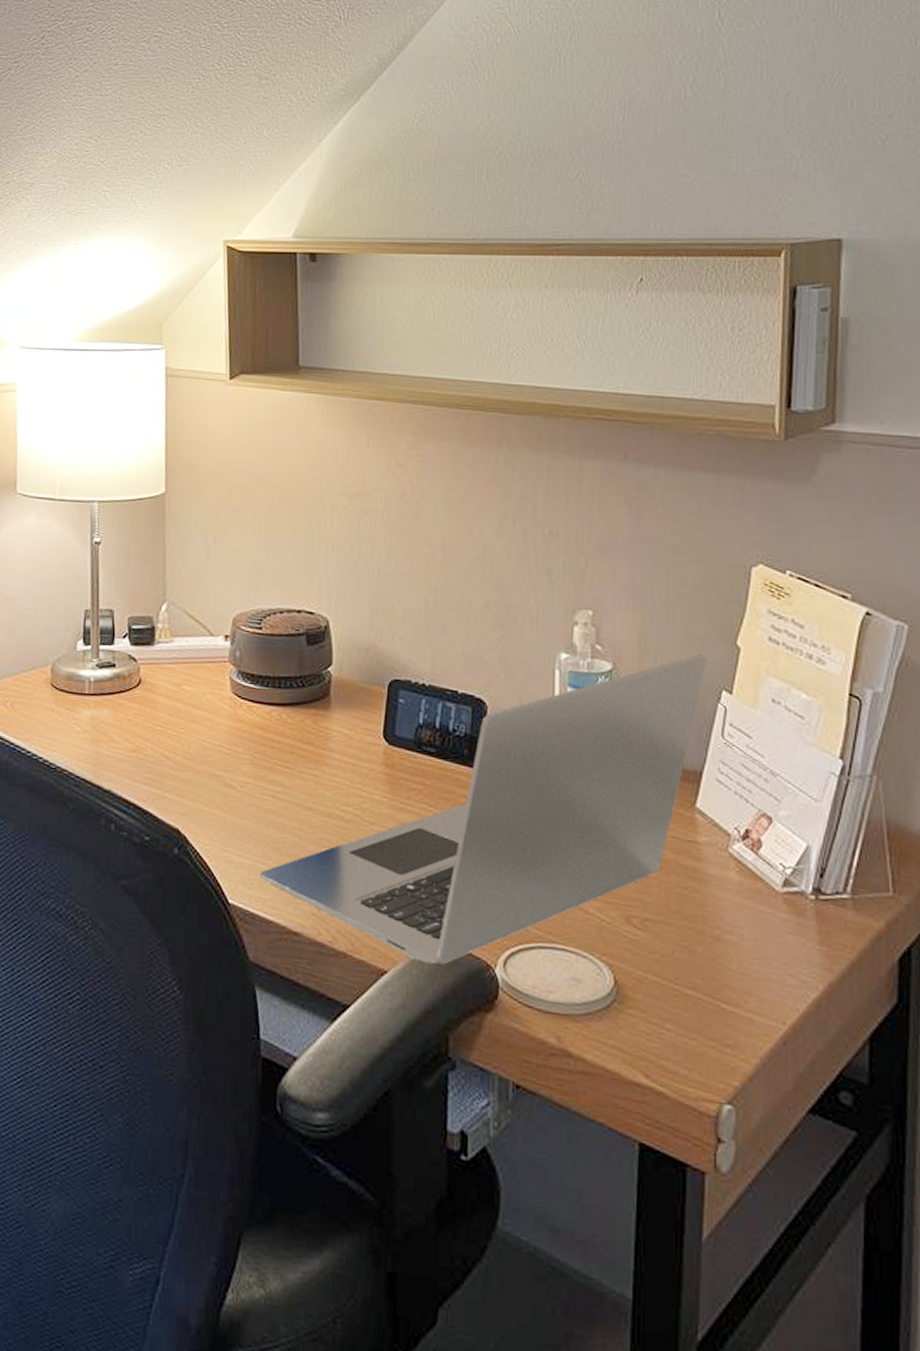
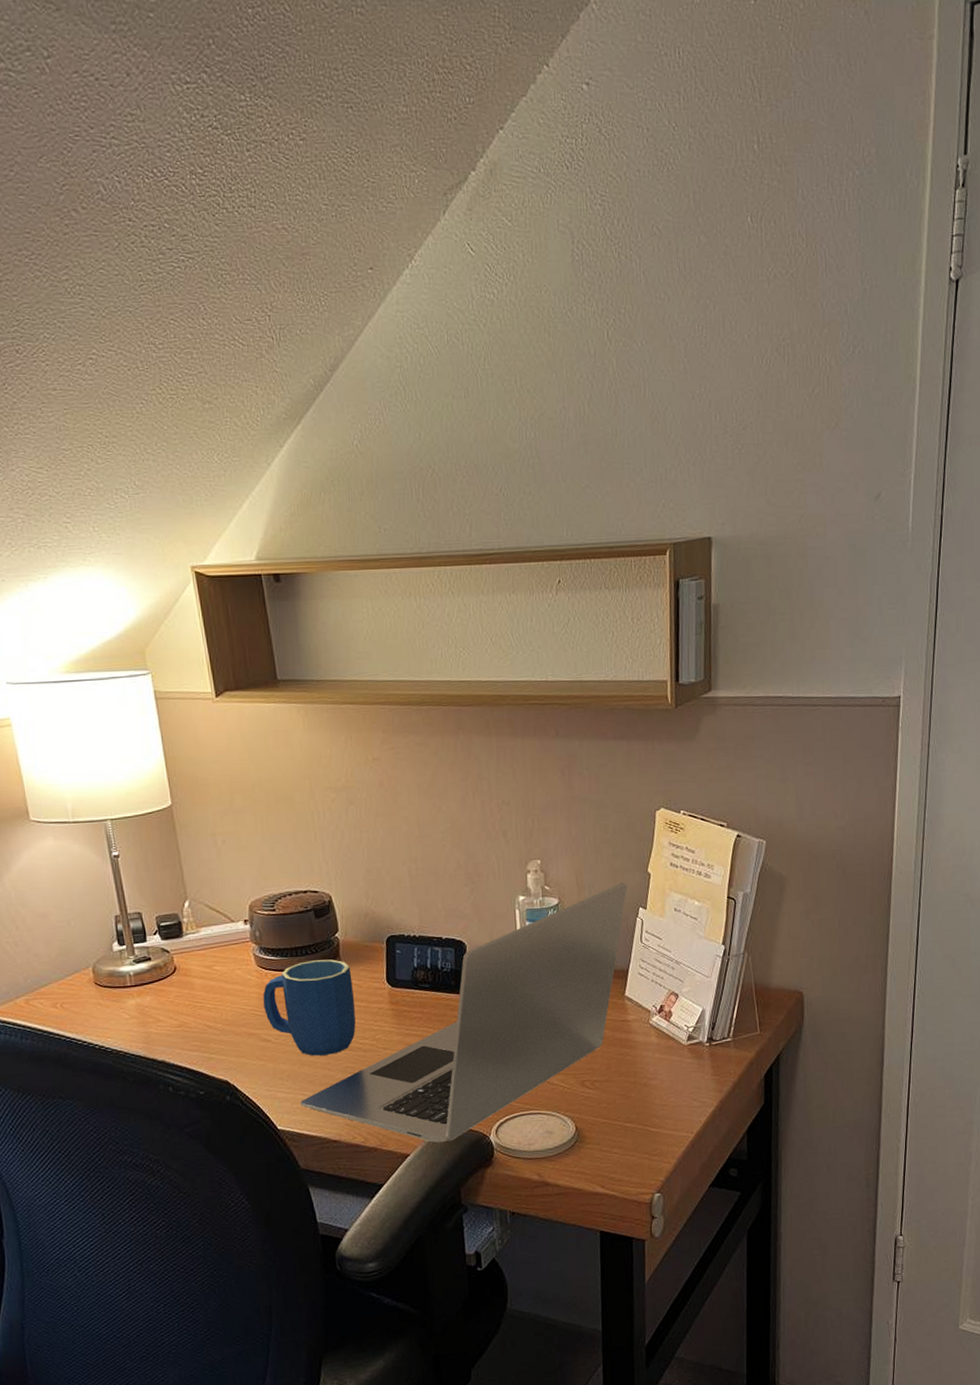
mug: none [233,695,342,819] -> present [263,959,356,1056]

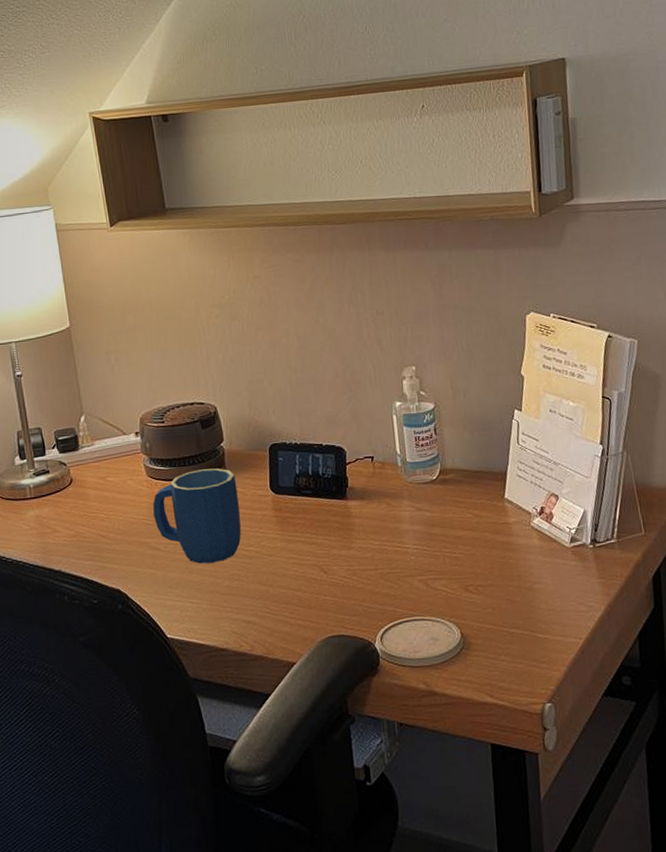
laptop: present [301,883,628,1143] -> none [189,386,502,651]

